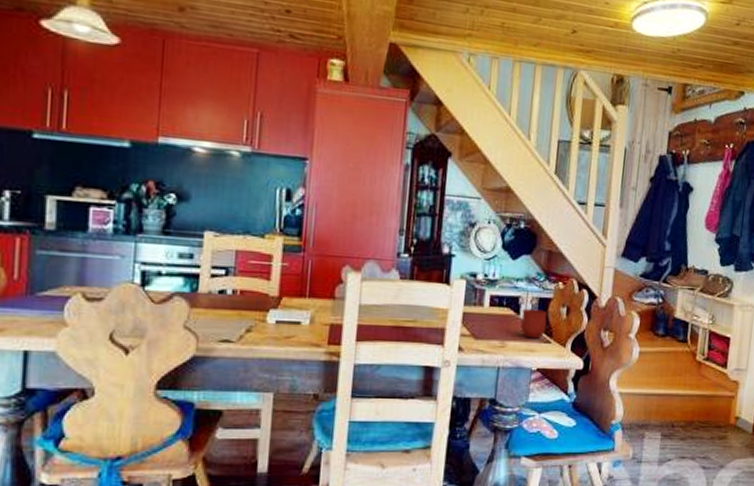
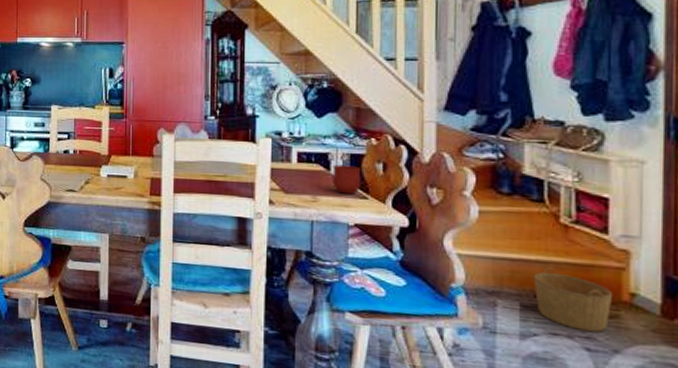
basket: none [672,400,725,452] -> present [533,267,613,332]

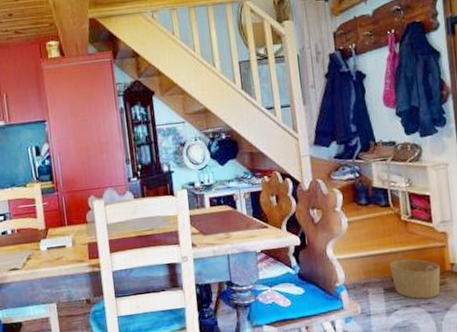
mug: present [332,164,361,194] -> none [238,201,262,227]

